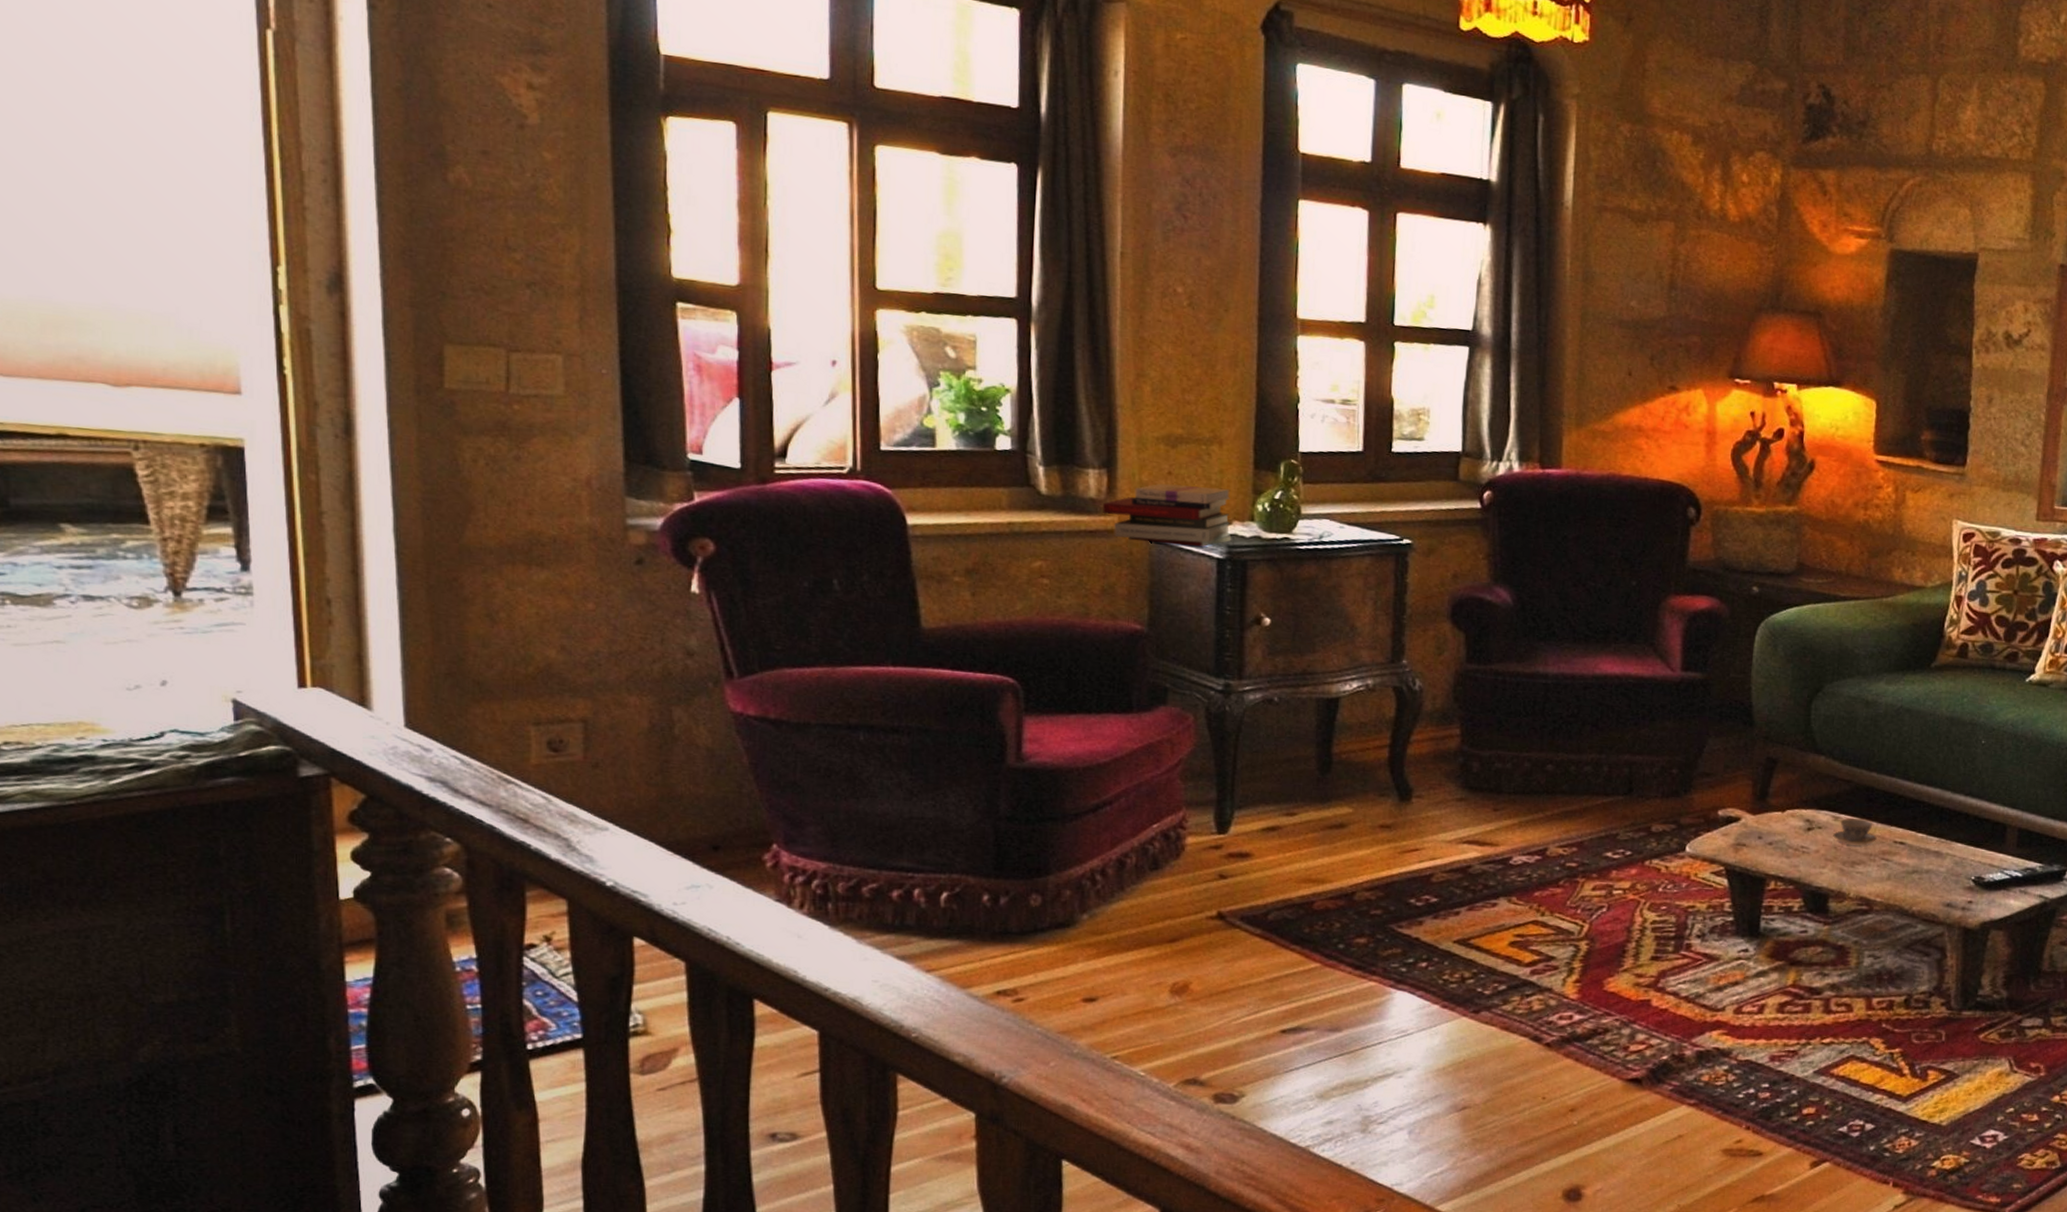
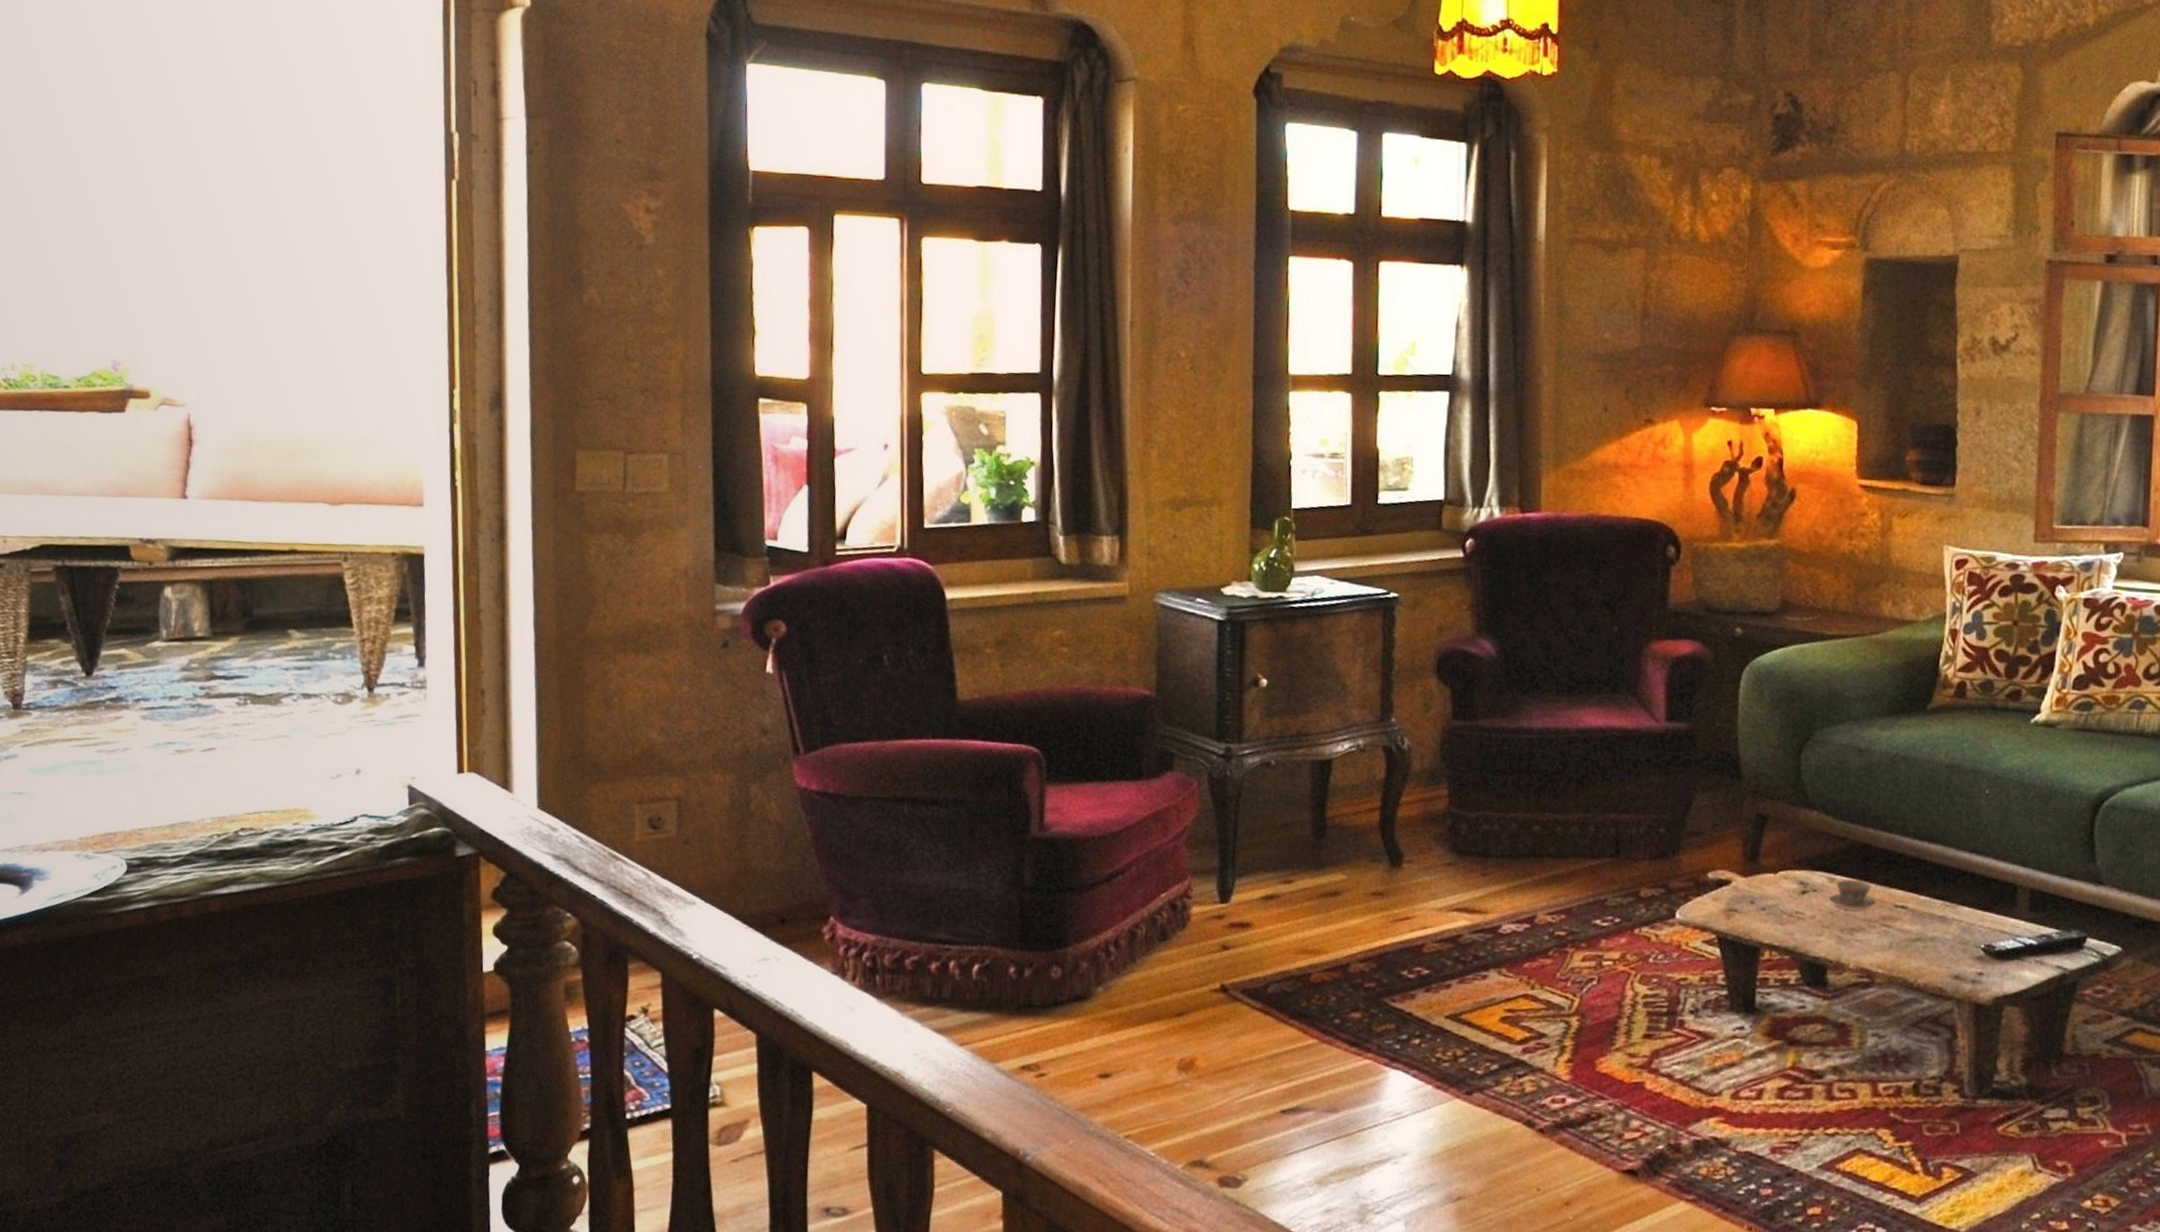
books: present [1103,483,1232,547] -> none [1115,547,1231,610]

